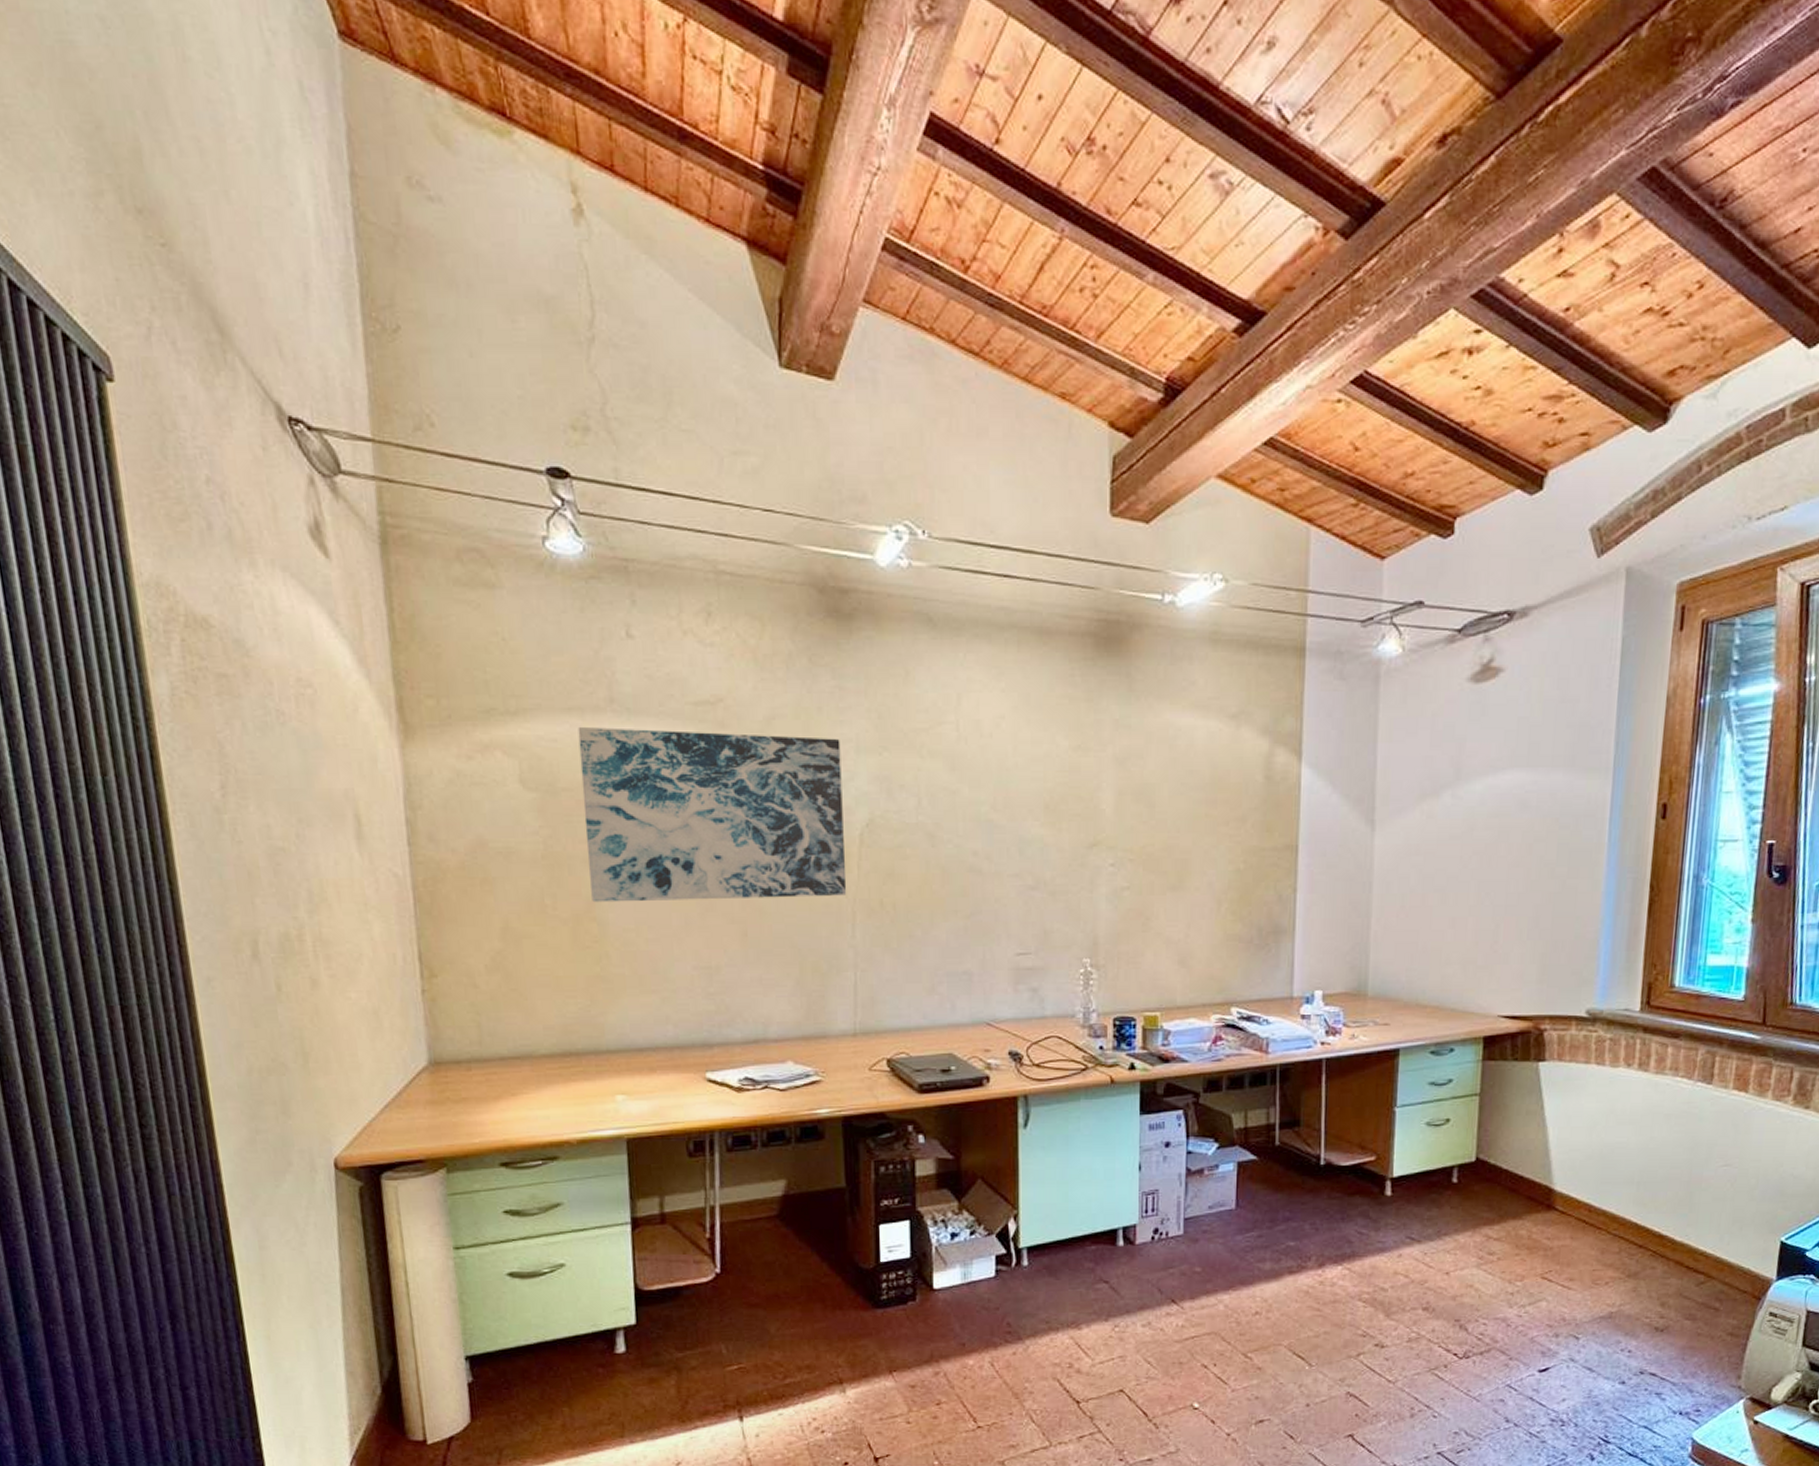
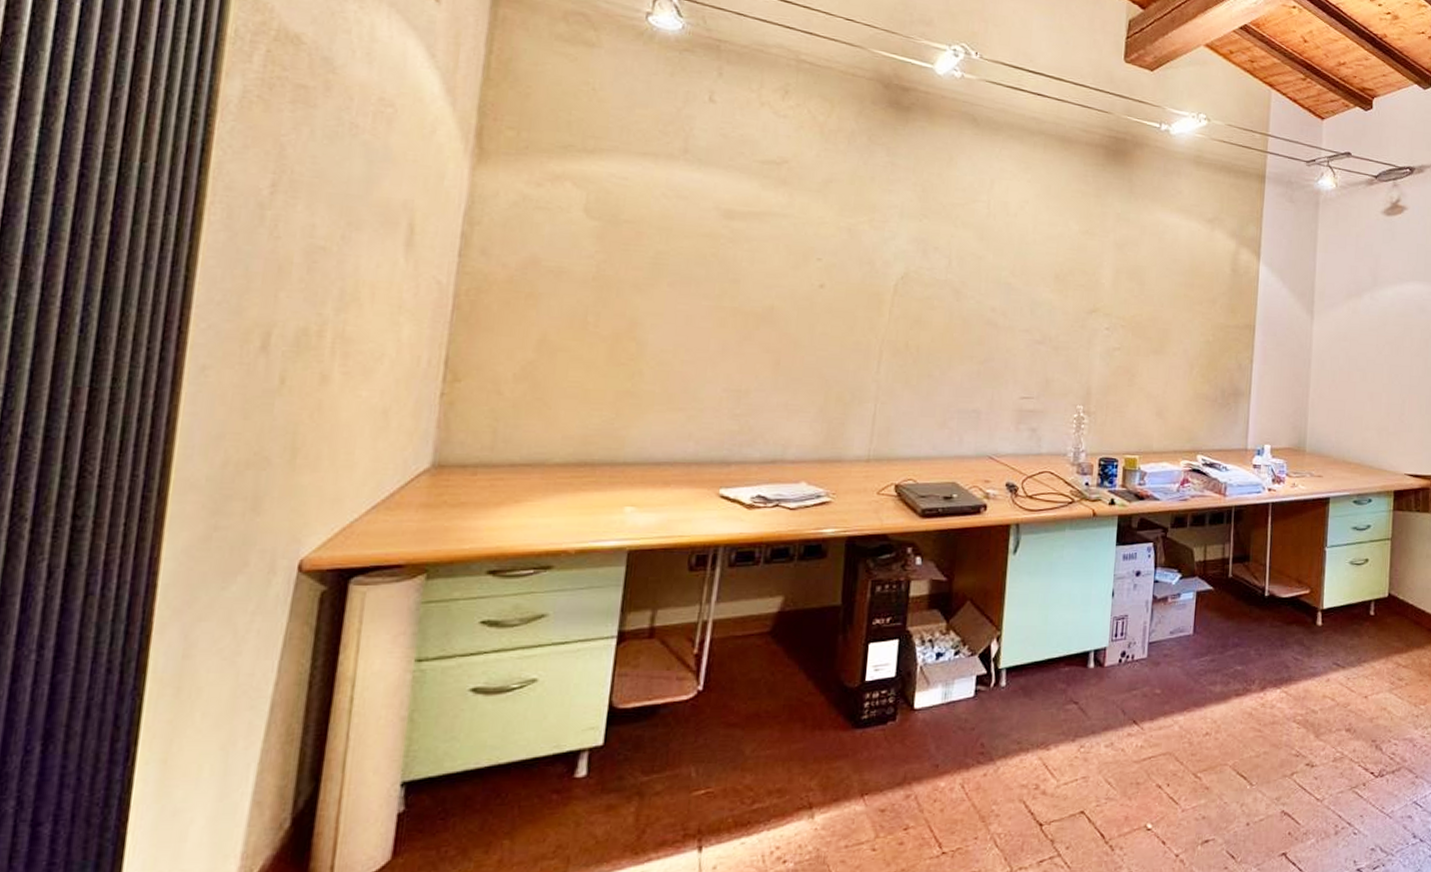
wall art: present [578,726,847,903] -> none [635,169,887,336]

